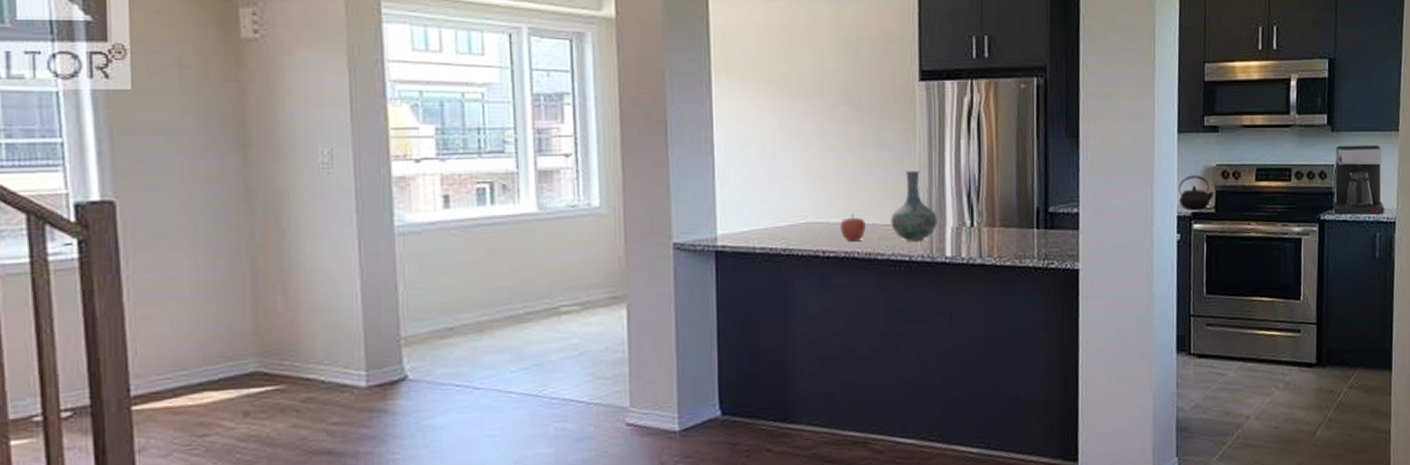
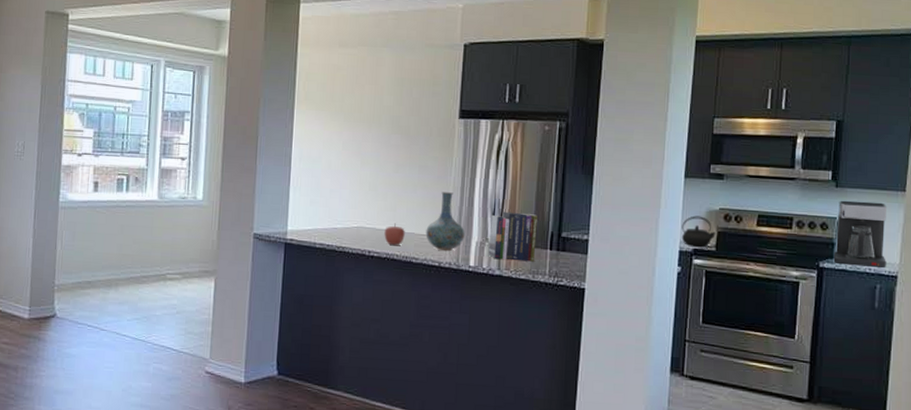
books: none [966,188,1021,246] -> present [488,211,538,262]

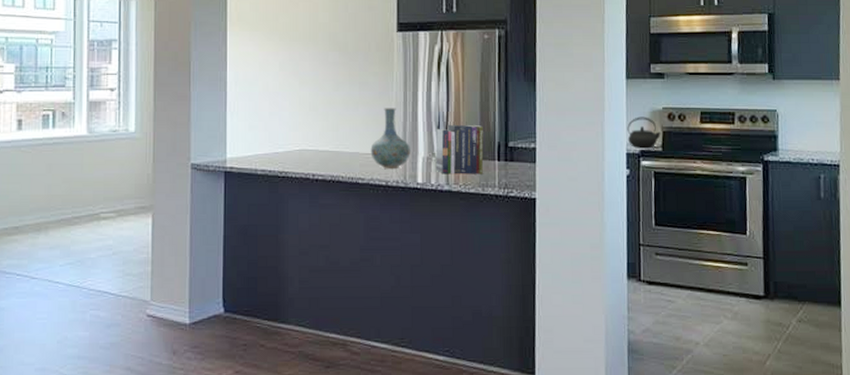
fruit: present [384,223,405,245] -> none [328,143,349,166]
coffee maker: present [833,200,888,269] -> none [776,92,828,158]

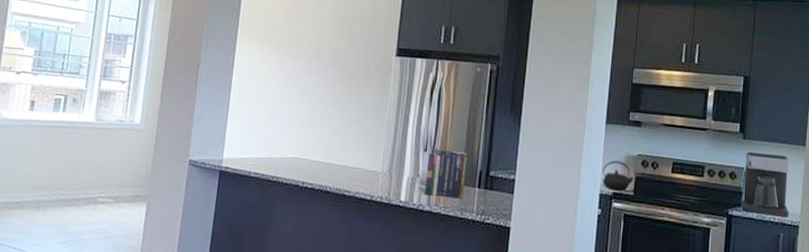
vase: present [370,108,410,168] -> none [359,126,397,185]
coffee maker: none [776,92,828,158] -> present [741,151,790,218]

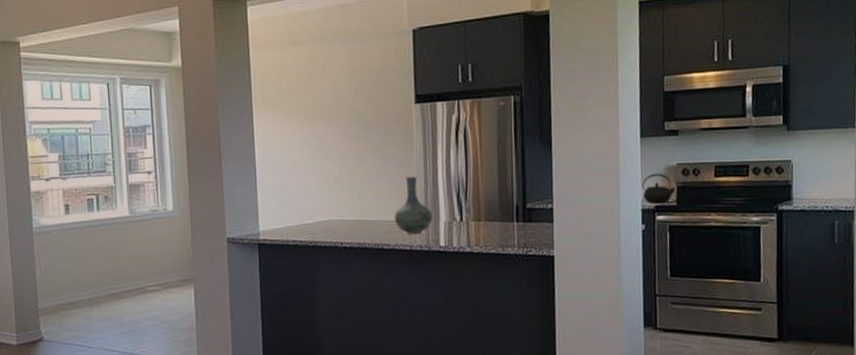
vase: none [359,126,397,185] -> present [394,177,433,234]
books: present [419,148,467,199] -> none [456,189,503,237]
coffee maker: present [741,151,790,218] -> none [791,141,843,206]

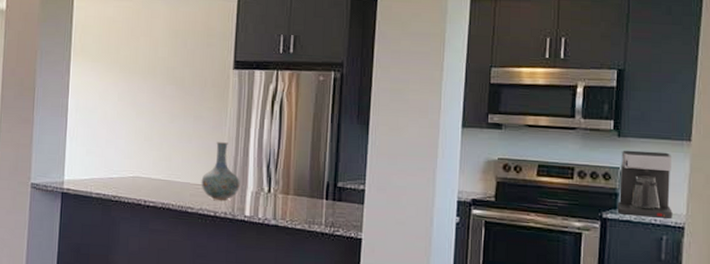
kettle: present [642,173,676,204] -> none [459,165,495,198]
coffee maker: none [791,141,843,206] -> present [617,150,673,220]

